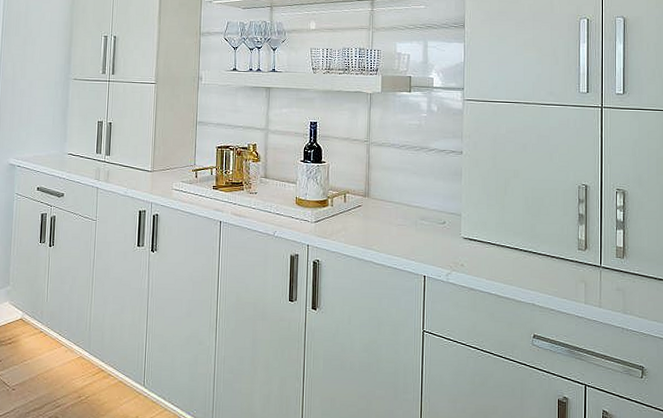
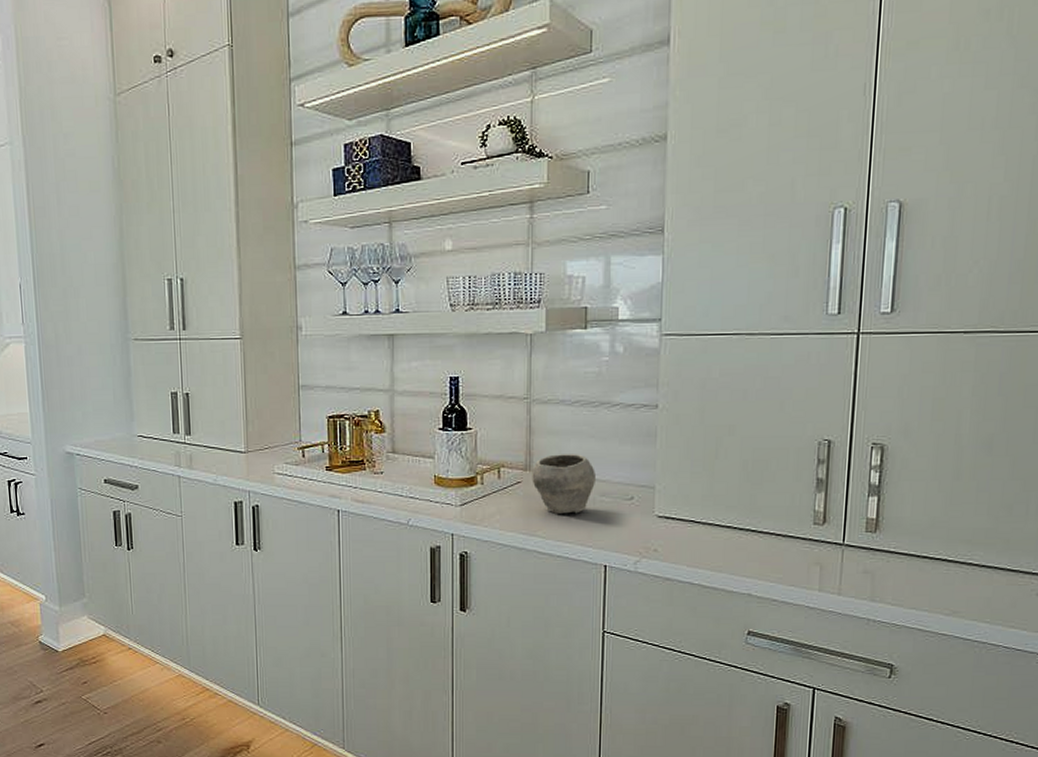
bowl: none [369,185,417,233] -> present [532,454,595,514]

